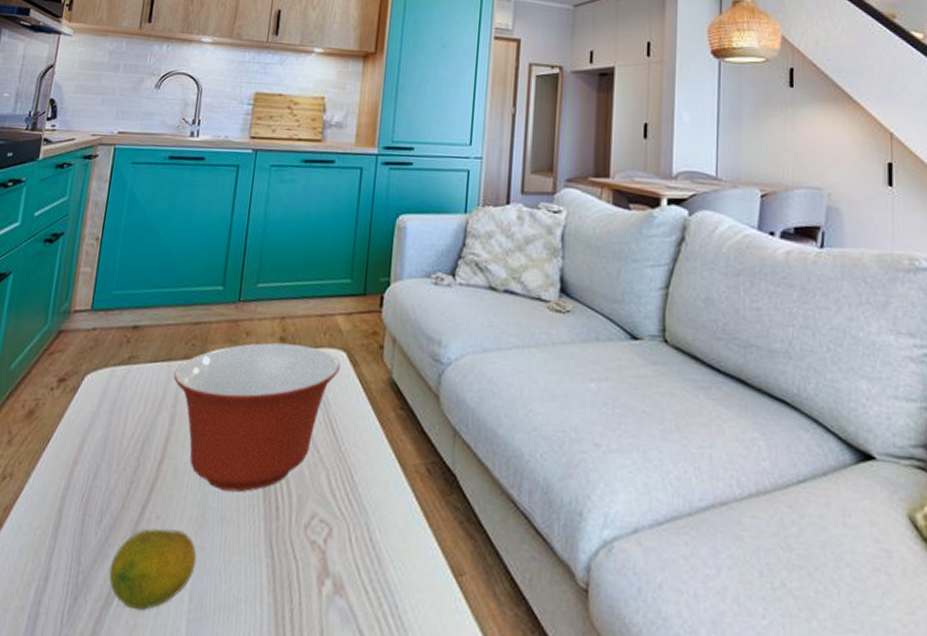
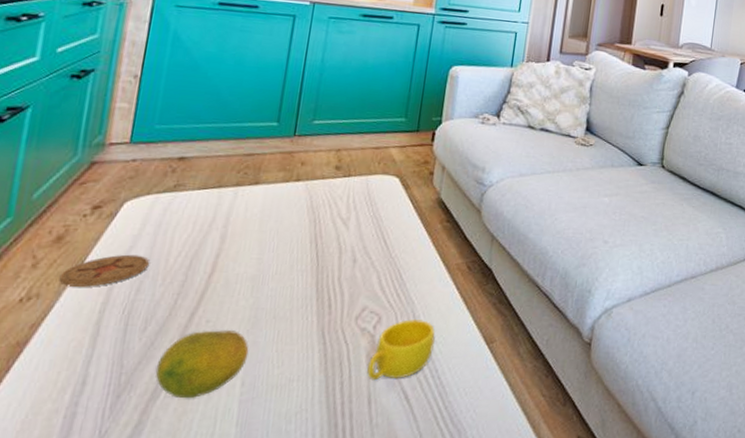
coaster: none [29,433,106,469] -> present [59,254,150,287]
mixing bowl: present [174,343,340,493] -> none [224,171,393,295]
cup: none [318,533,394,613] -> present [367,318,436,381]

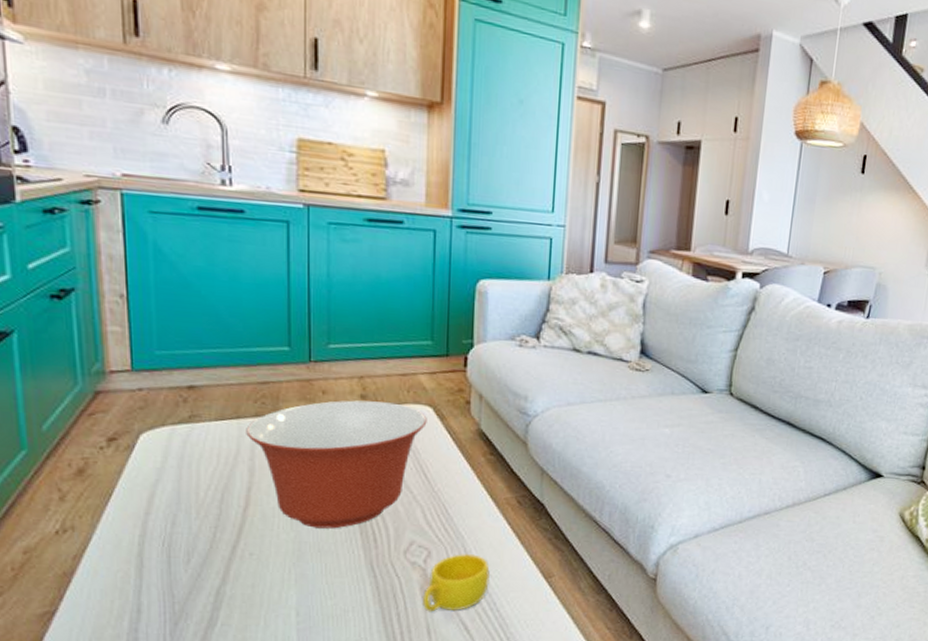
coaster: present [59,254,150,287] -> none [90,487,180,520]
fruit: present [155,330,249,399] -> none [207,562,298,627]
mixing bowl: none [224,171,393,295] -> present [246,400,427,529]

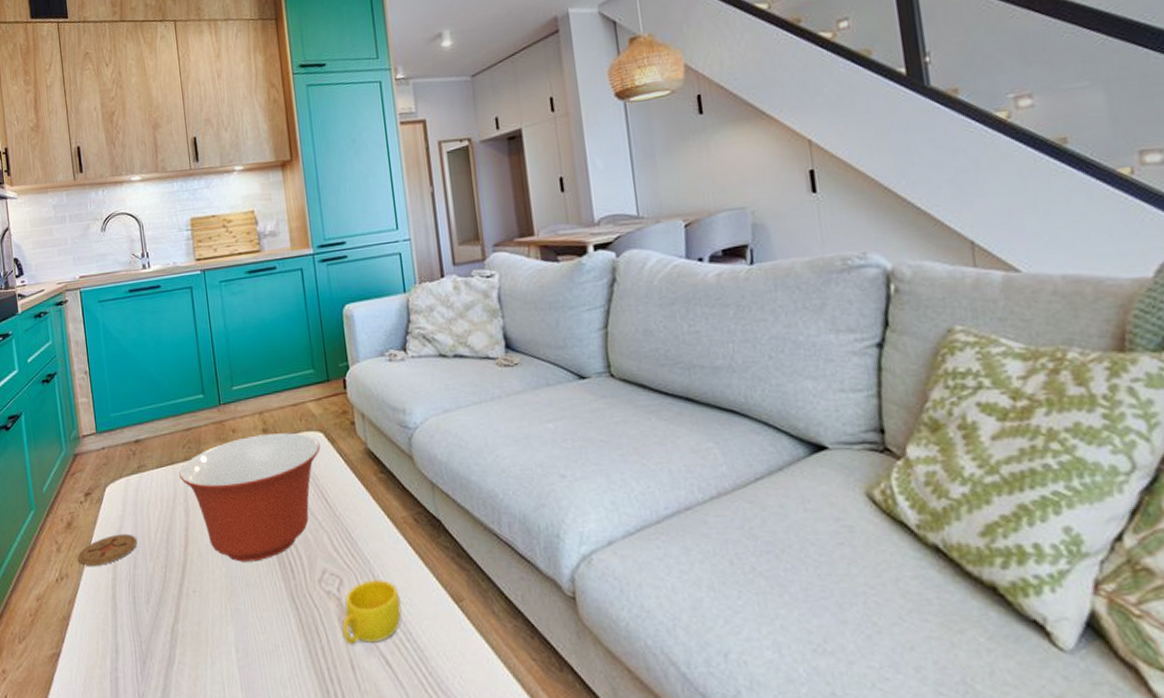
coaster: none [90,487,180,520] -> present [77,533,138,566]

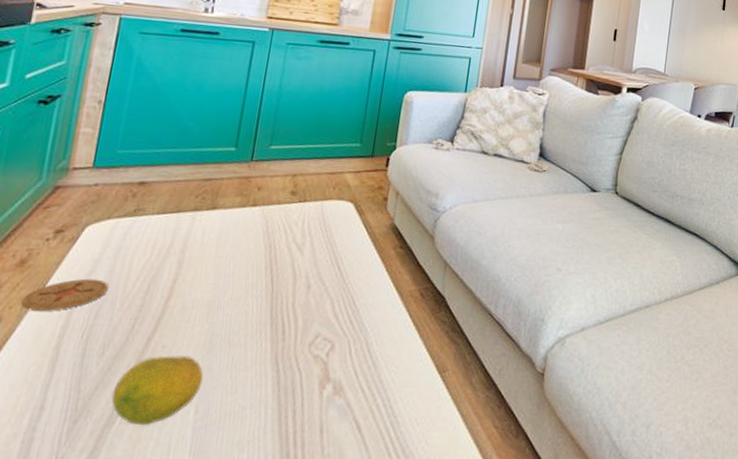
fruit: none [165,599,235,665] -> present [111,355,204,426]
mixing bowl: present [179,433,321,562] -> none [182,196,348,321]
cup: present [342,578,402,645] -> none [319,346,388,409]

